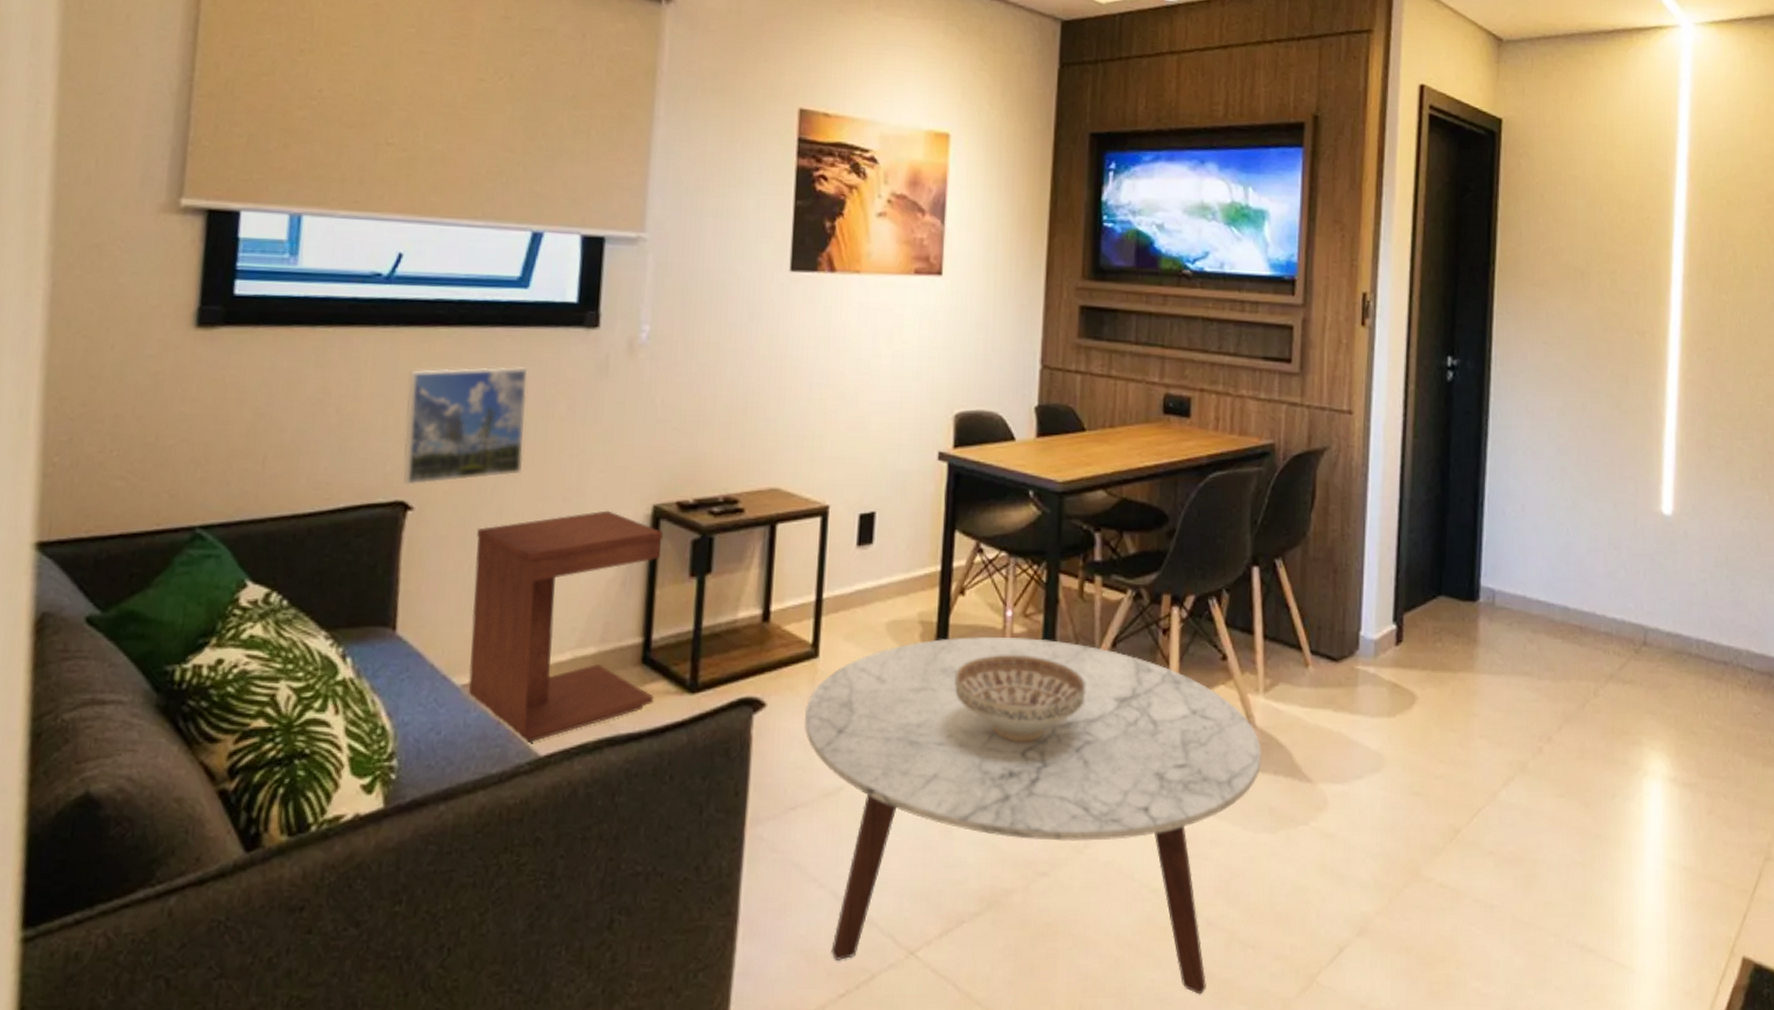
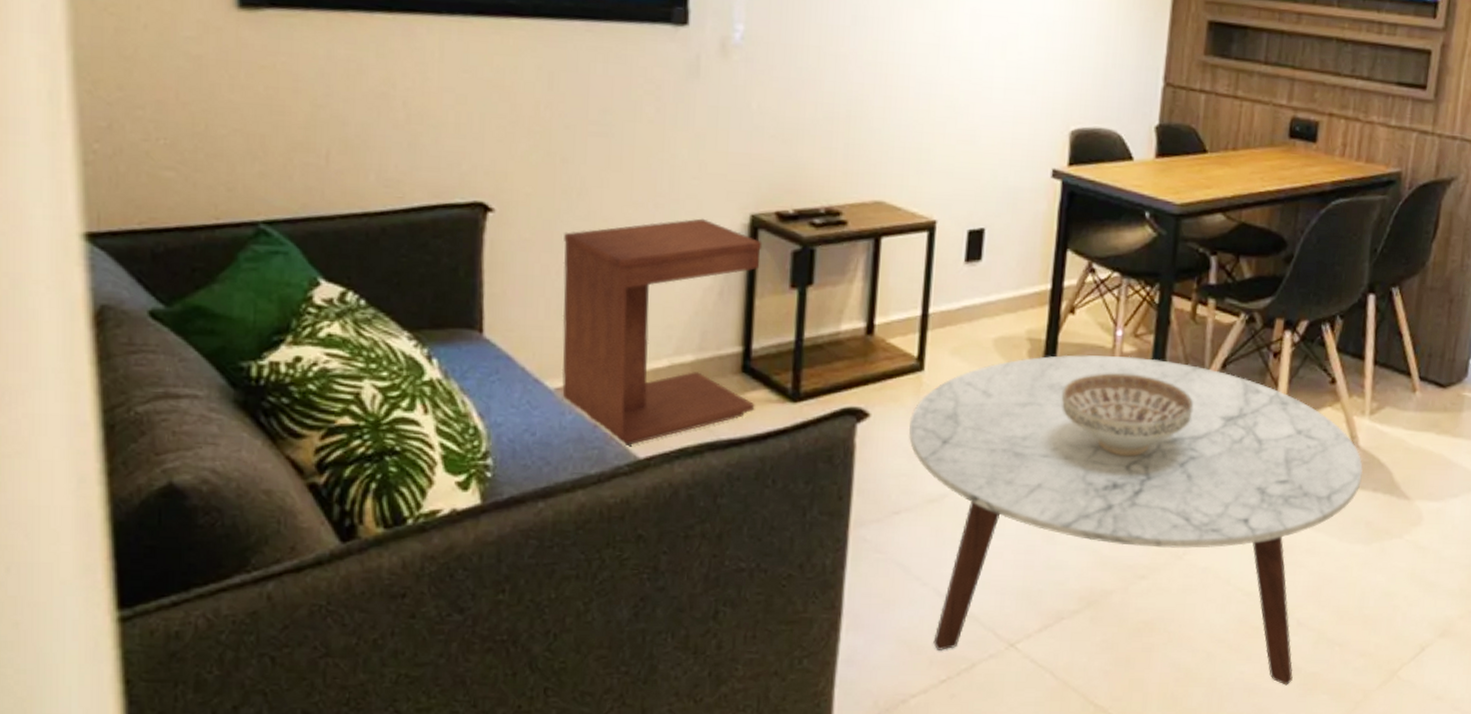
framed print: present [403,366,528,485] -> none [480,63,612,186]

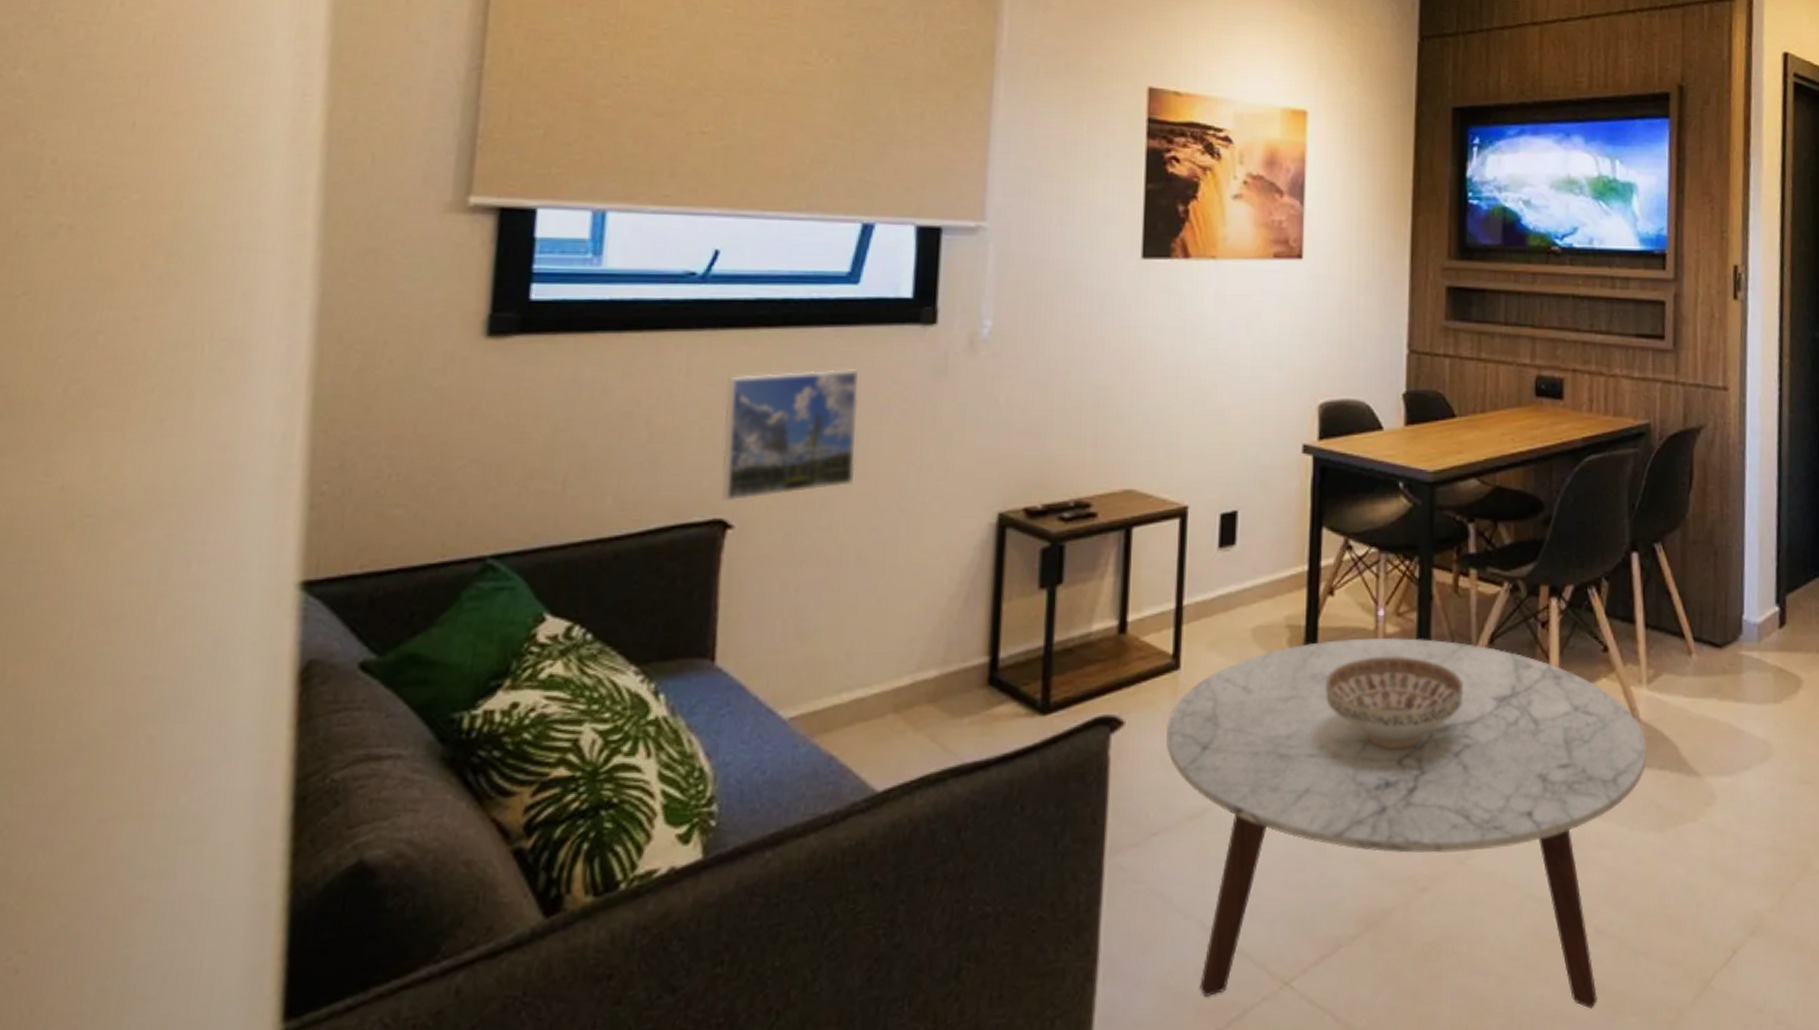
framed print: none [480,63,612,186] -> present [722,369,859,502]
side table: present [561,218,763,447] -> none [796,520,1010,779]

